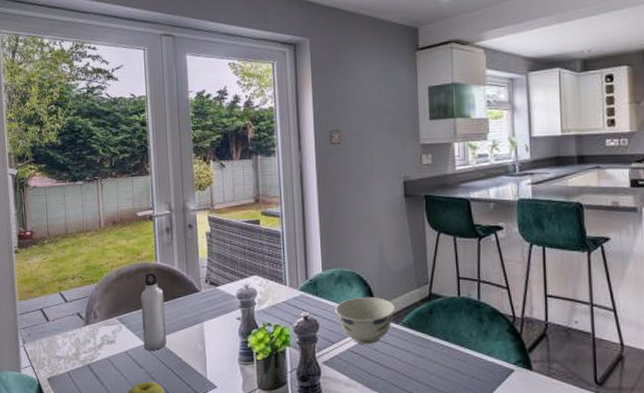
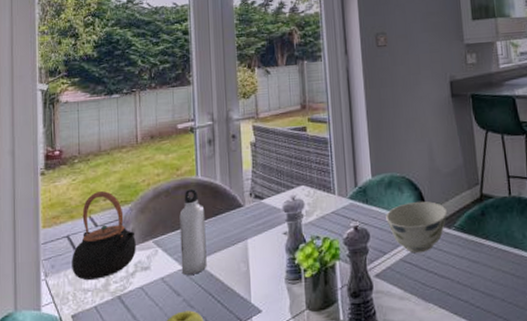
teapot: none [45,271,102,348] -> present [72,191,136,280]

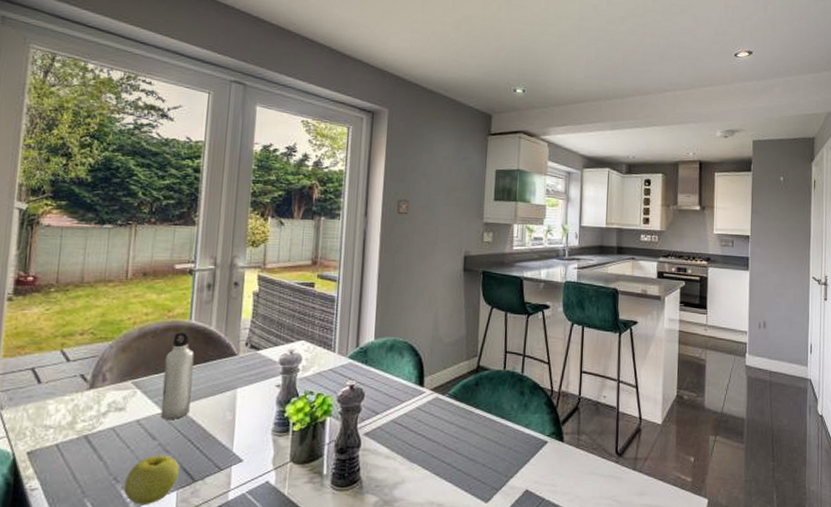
teapot: present [72,191,136,280] -> none [33,325,113,416]
bowl: present [386,201,448,254] -> none [383,366,444,416]

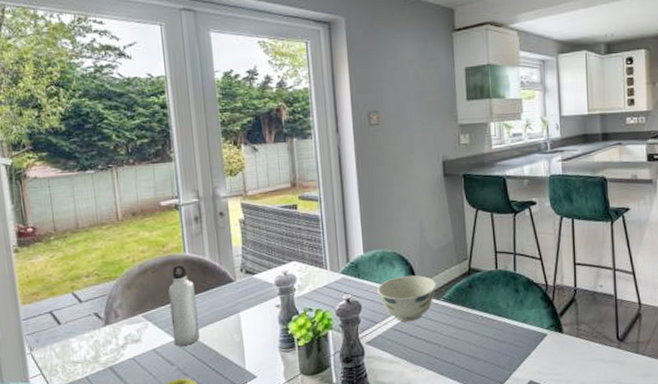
bowl: none [383,366,444,416] -> present [377,275,437,323]

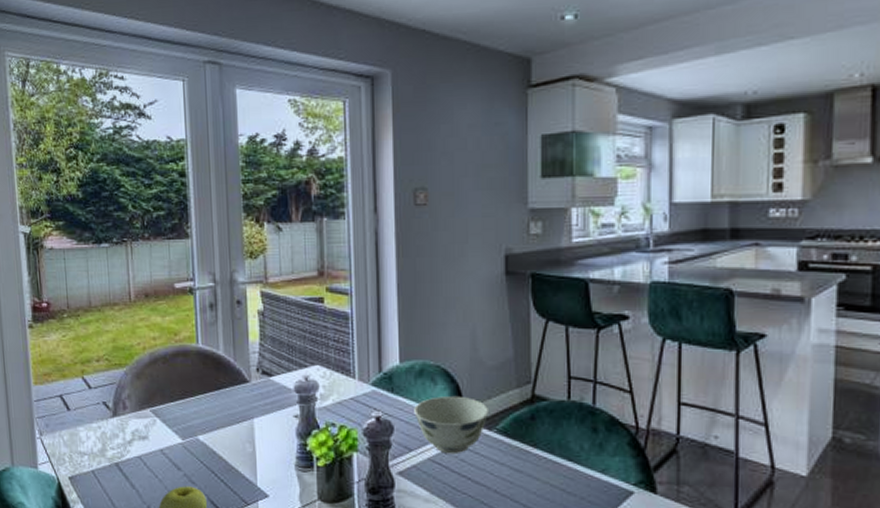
water bottle: present [168,264,200,346] -> none [178,356,209,450]

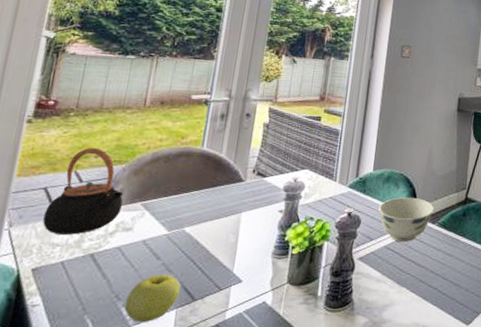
teapot: none [66,351,133,443] -> present [42,148,123,235]

